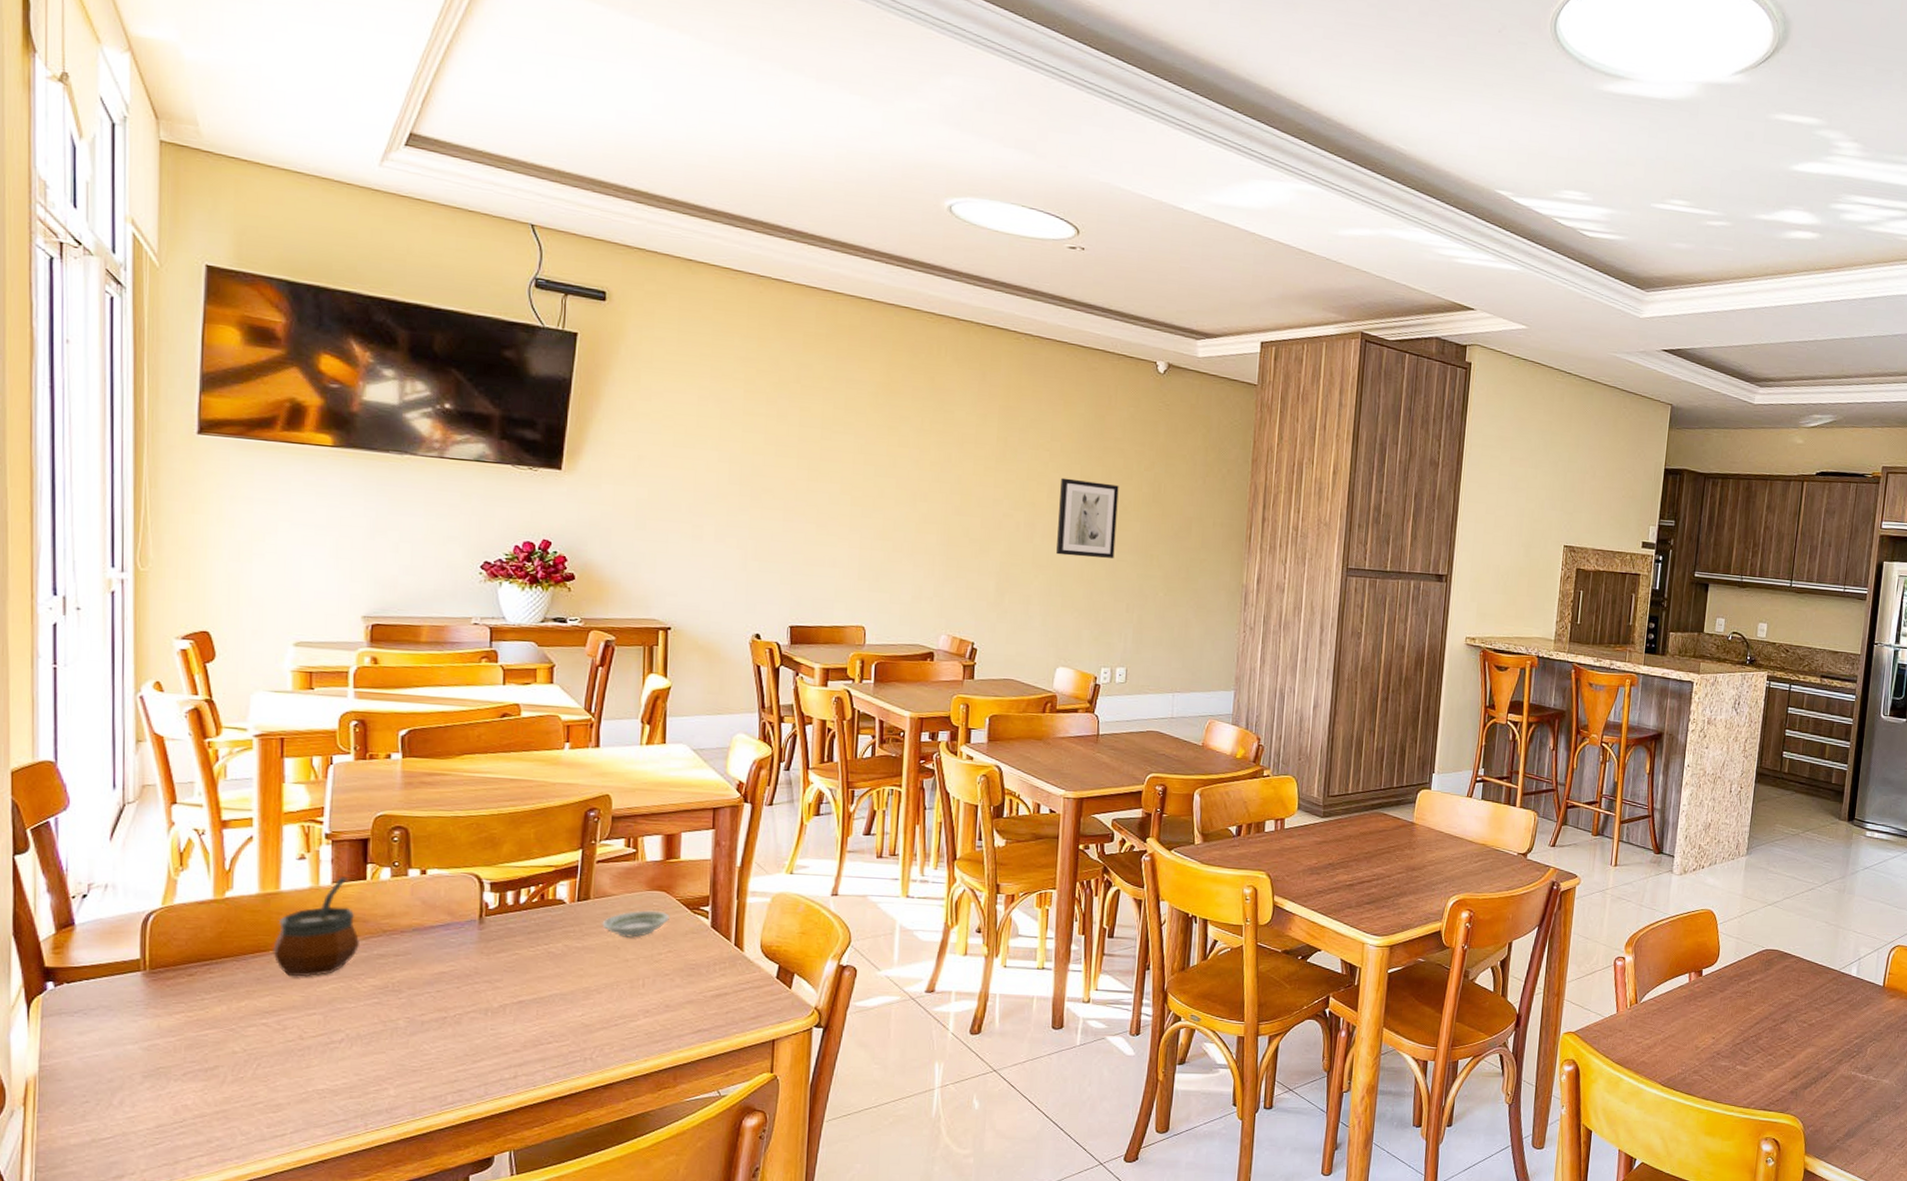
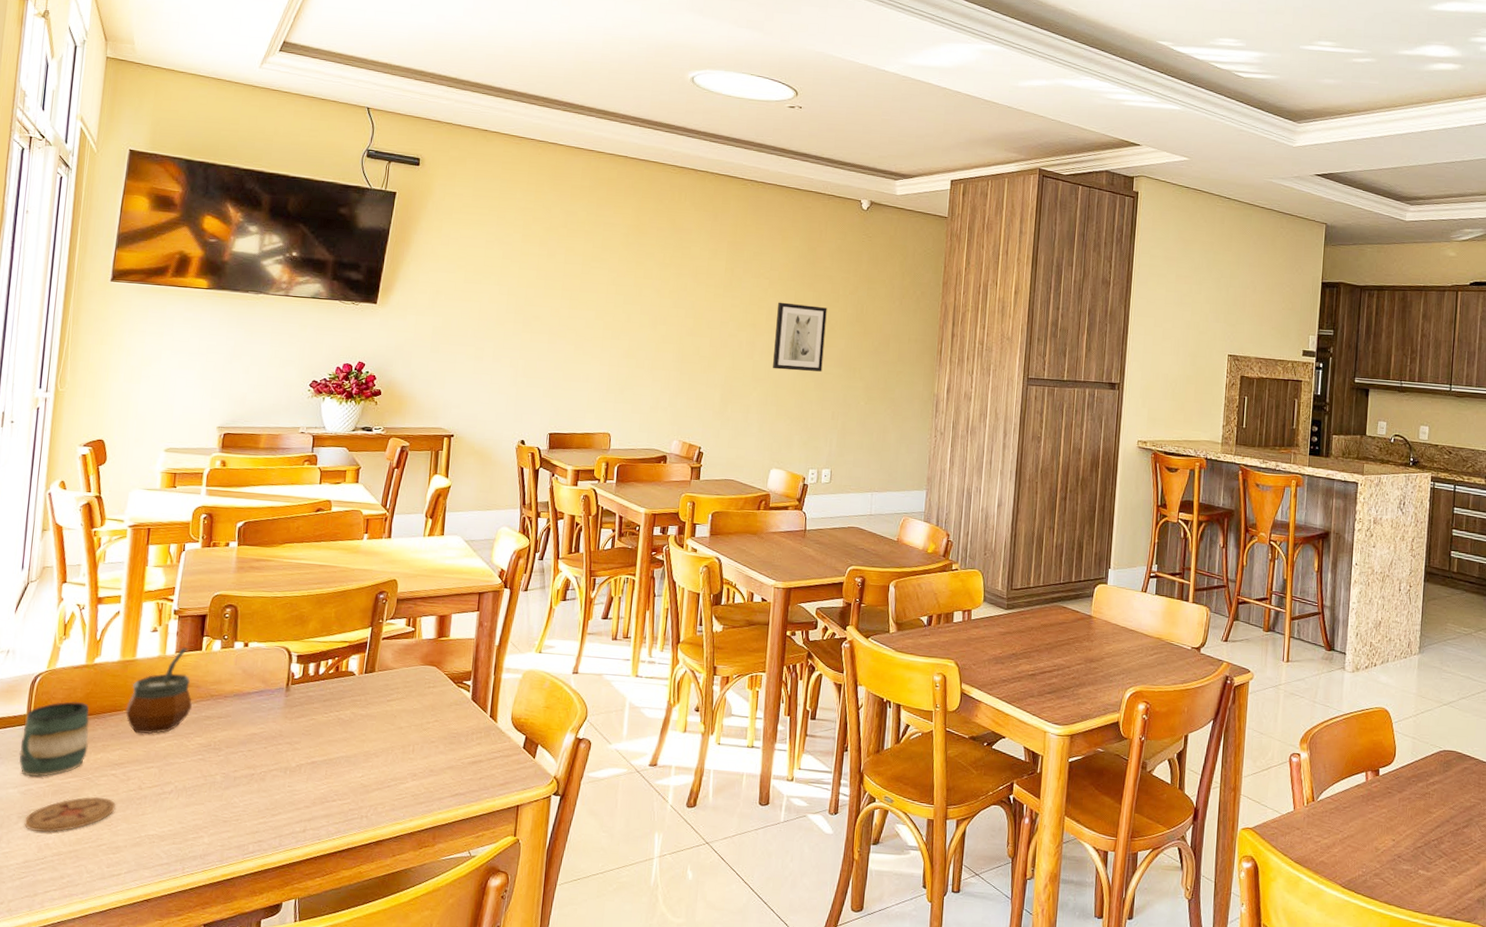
mug: none [136,941,227,1030] -> present [19,701,89,777]
coaster: none [152,1050,271,1092] -> present [24,797,116,832]
saucer: present [602,910,670,938] -> none [383,683,438,707]

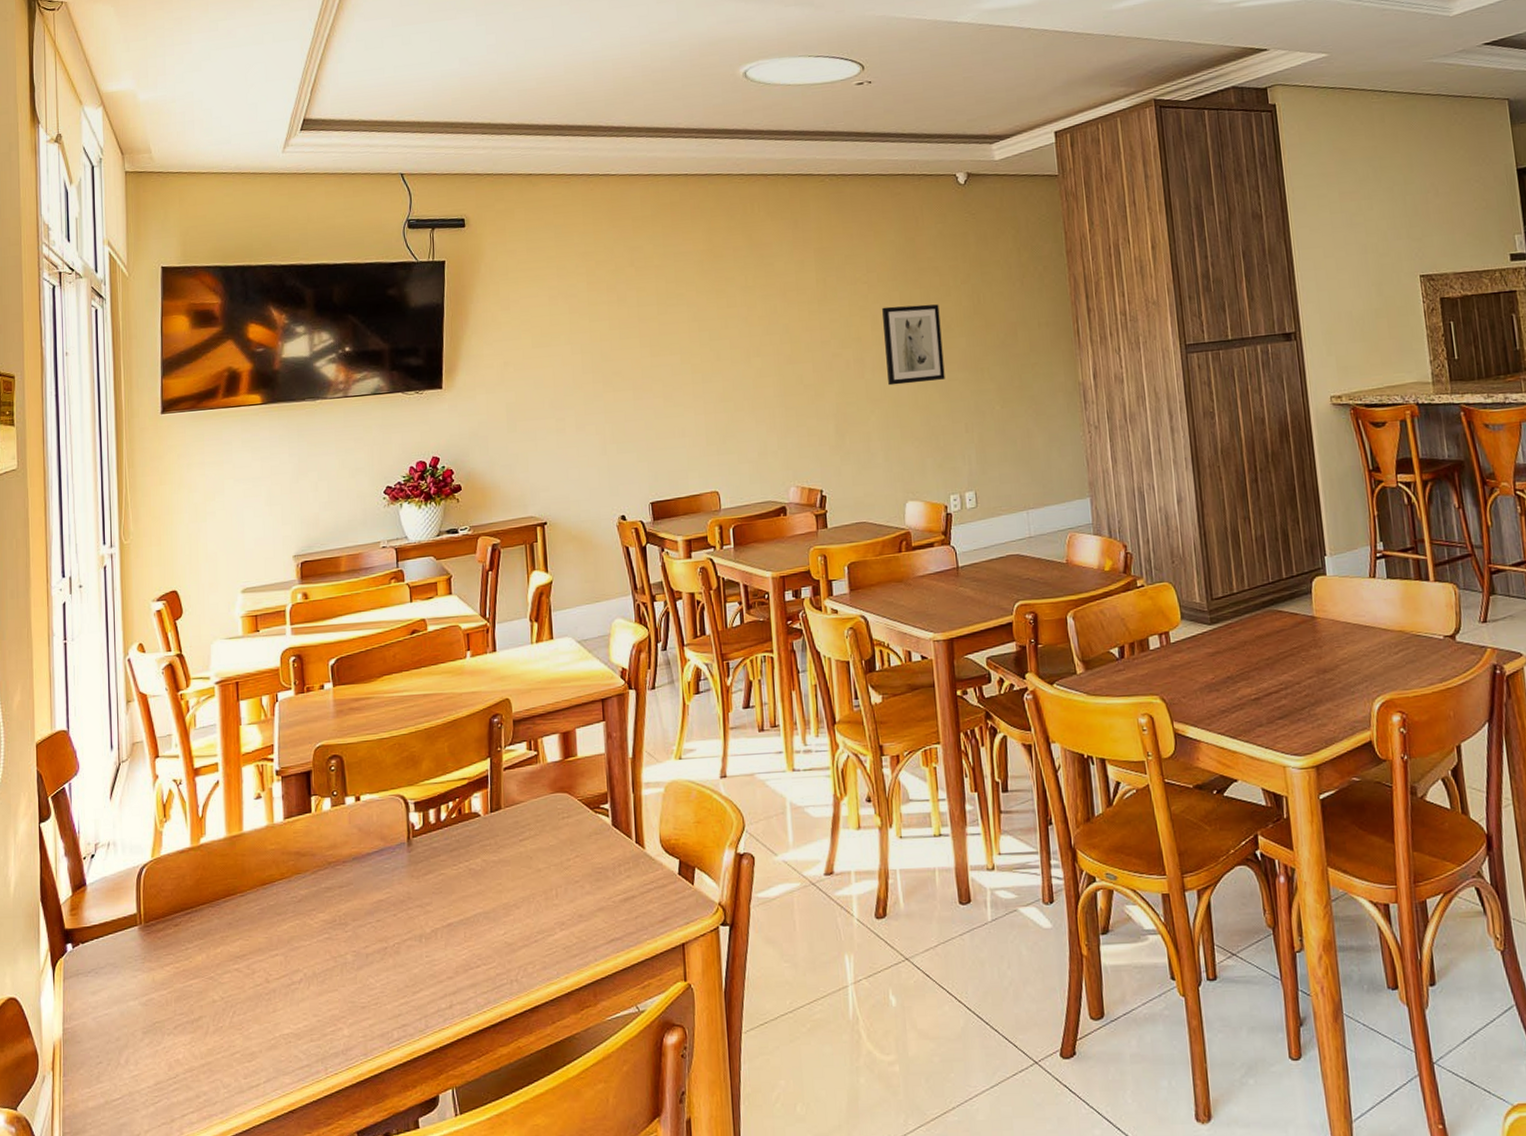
mug: present [19,701,89,777] -> none [135,890,206,985]
coaster: present [24,797,116,832] -> none [150,997,244,1048]
gourd: present [125,647,193,735] -> none [240,812,311,919]

